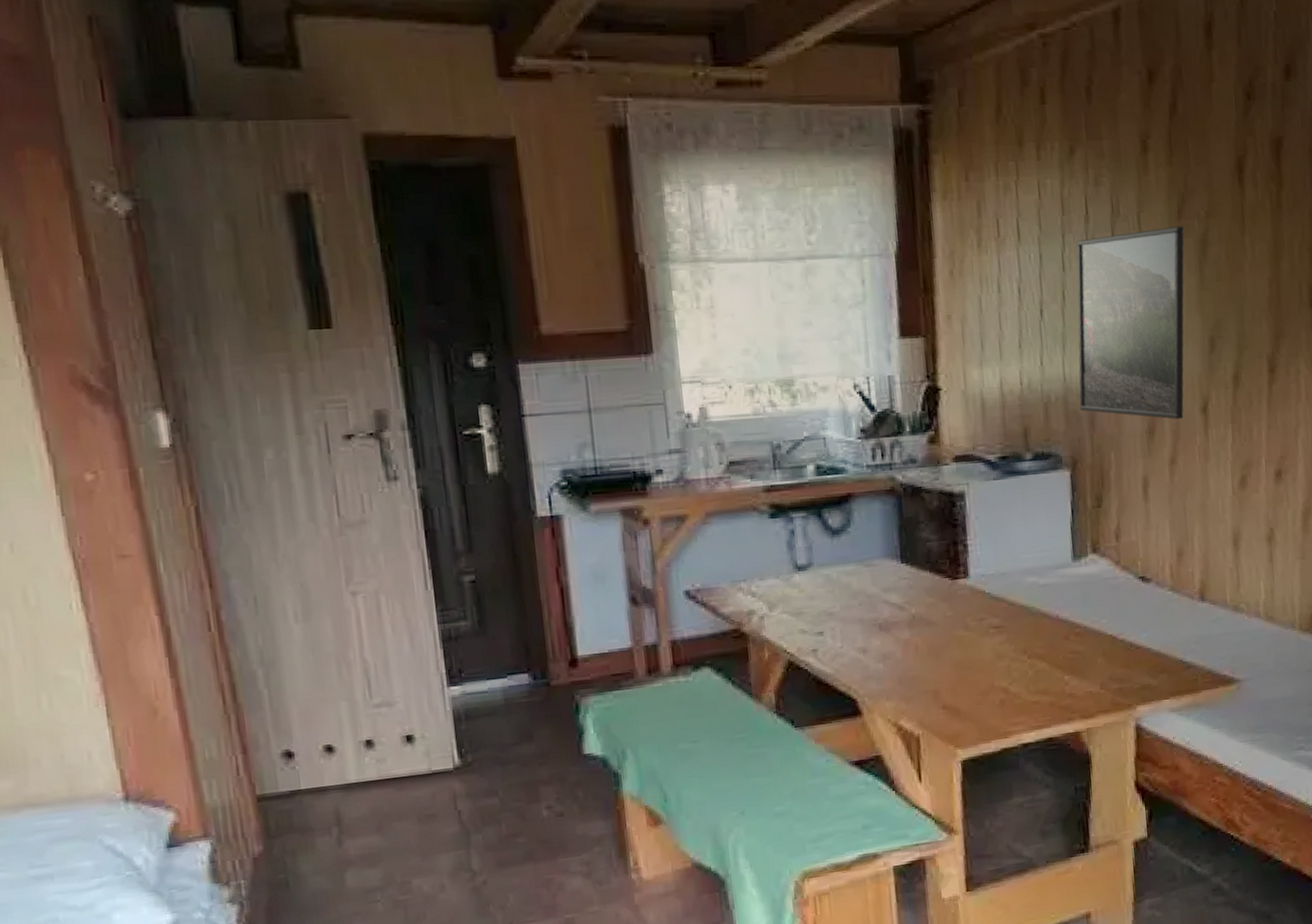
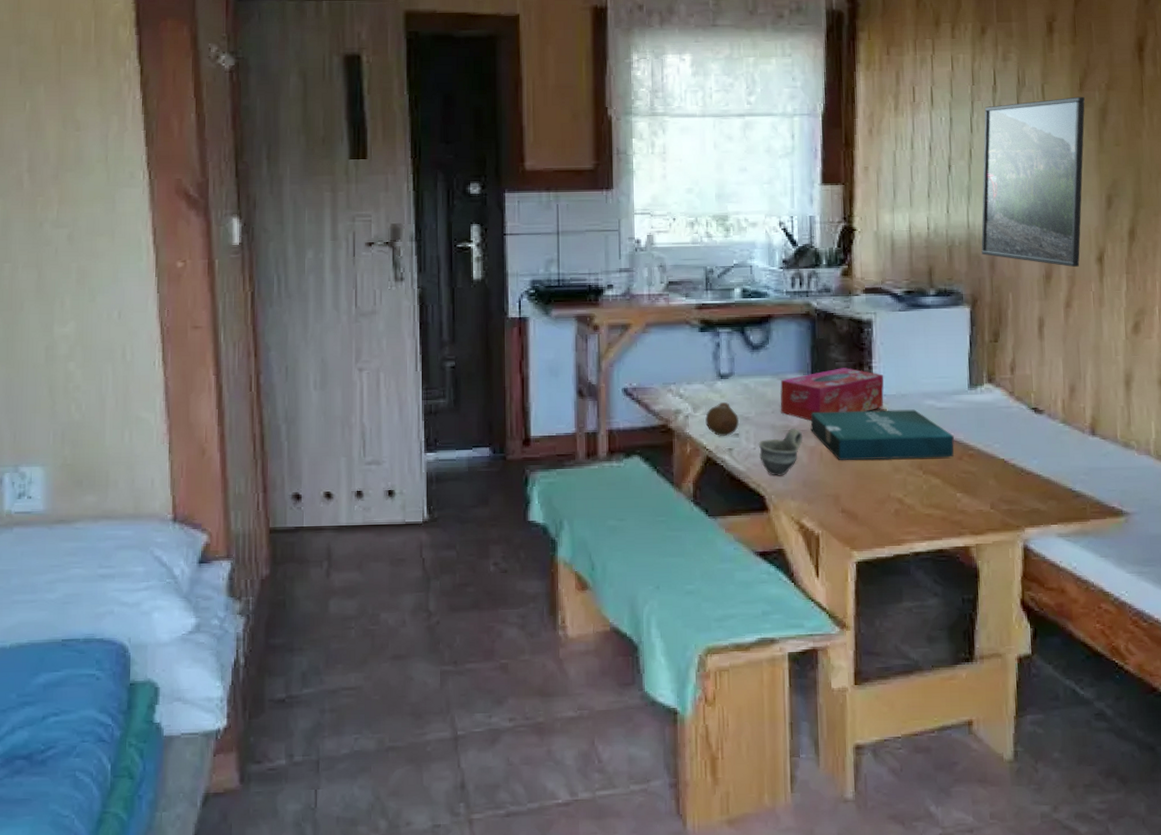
fruit: none [782,597,823,638] -> present [704,402,740,437]
cup: none [845,620,896,676] -> present [758,428,803,476]
tissue box: none [866,547,982,611] -> present [780,368,884,421]
pizza box: none [902,588,1060,652] -> present [810,409,954,461]

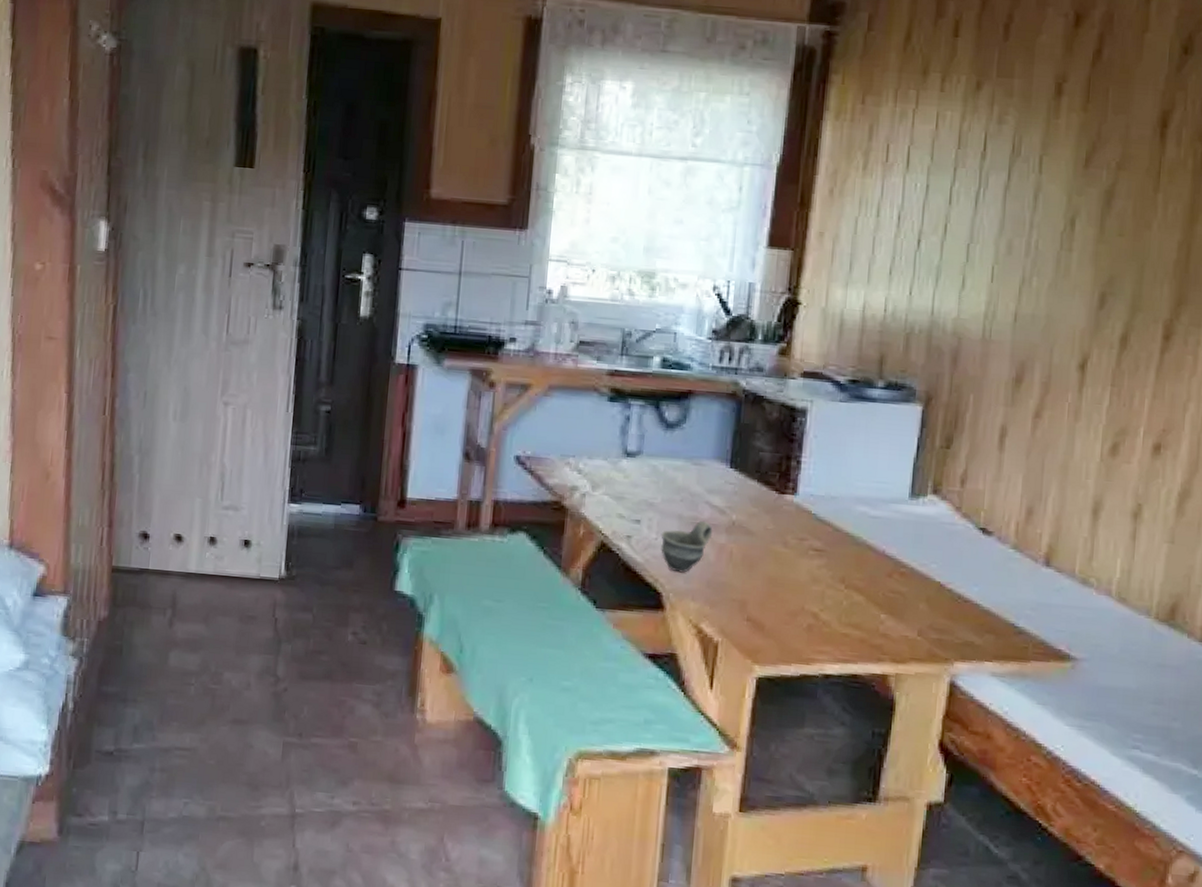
fruit: present [704,402,740,437] -> none [603,483,643,522]
tissue box: present [780,368,884,421] -> none [690,459,814,515]
pizza box: present [810,409,954,461] -> none [722,506,885,574]
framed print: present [981,96,1085,267] -> none [944,174,1089,372]

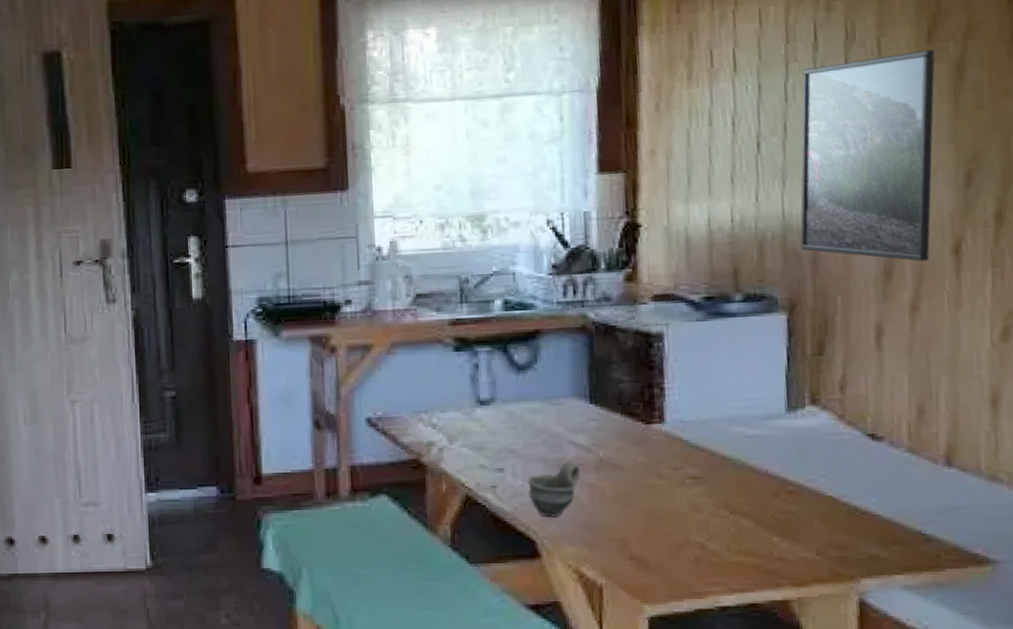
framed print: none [944,174,1089,372] -> present [800,49,935,261]

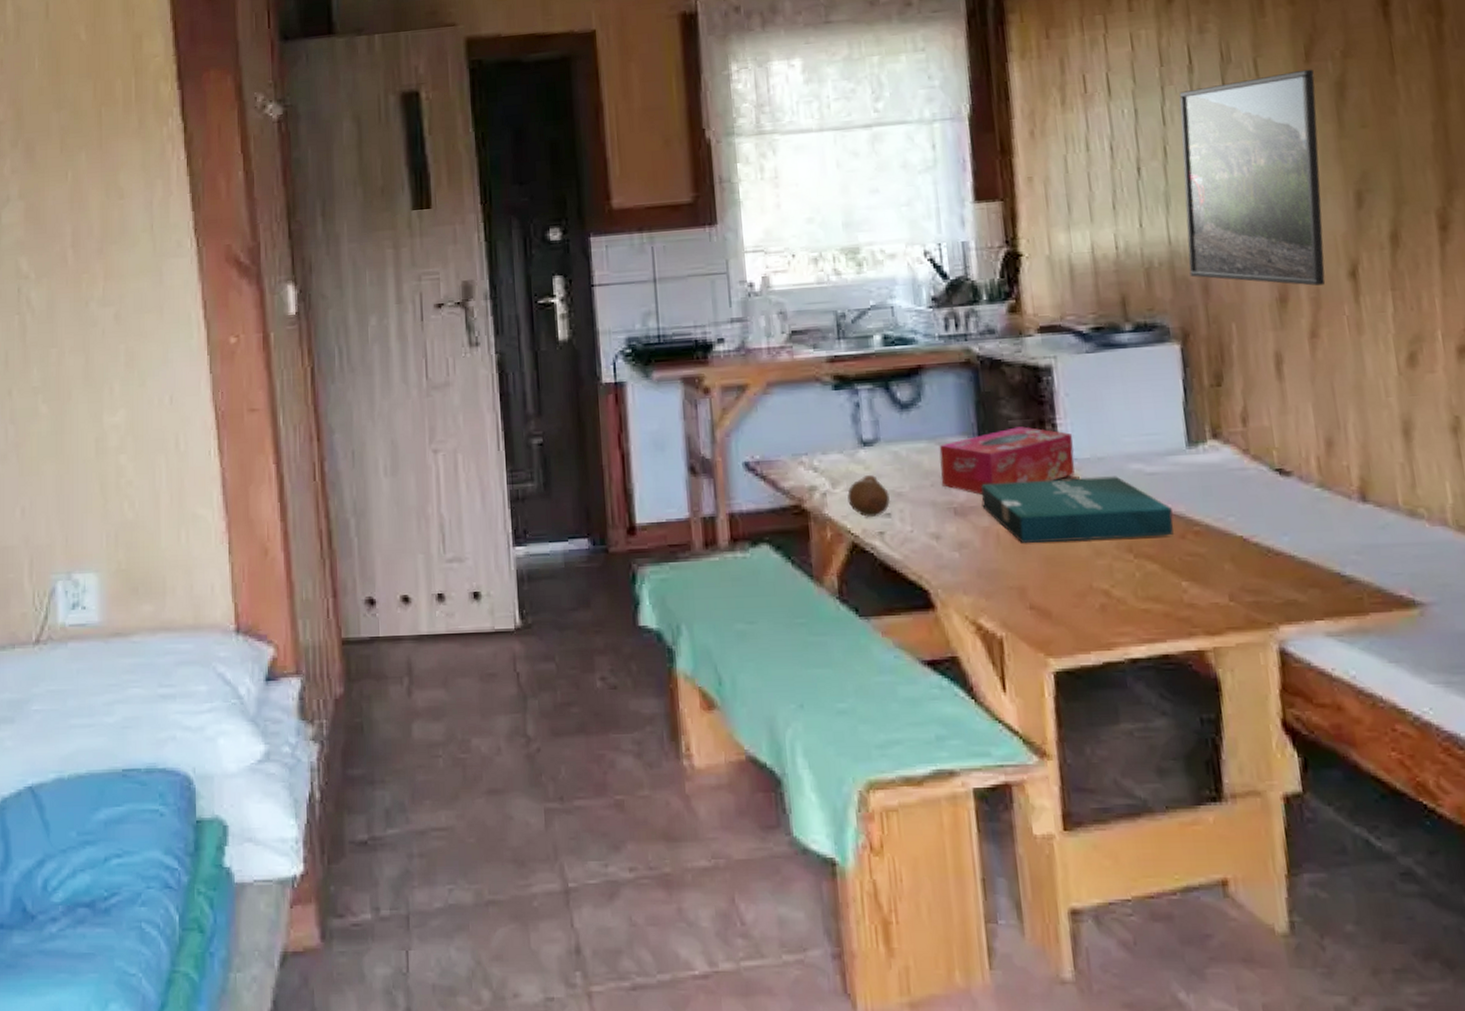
fruit: none [462,433,504,473] -> present [846,475,891,518]
cup: present [527,461,581,518] -> none [916,504,974,565]
tissue box: none [552,390,680,453] -> present [939,426,1075,494]
pizza box: none [589,438,769,499] -> present [981,476,1174,543]

